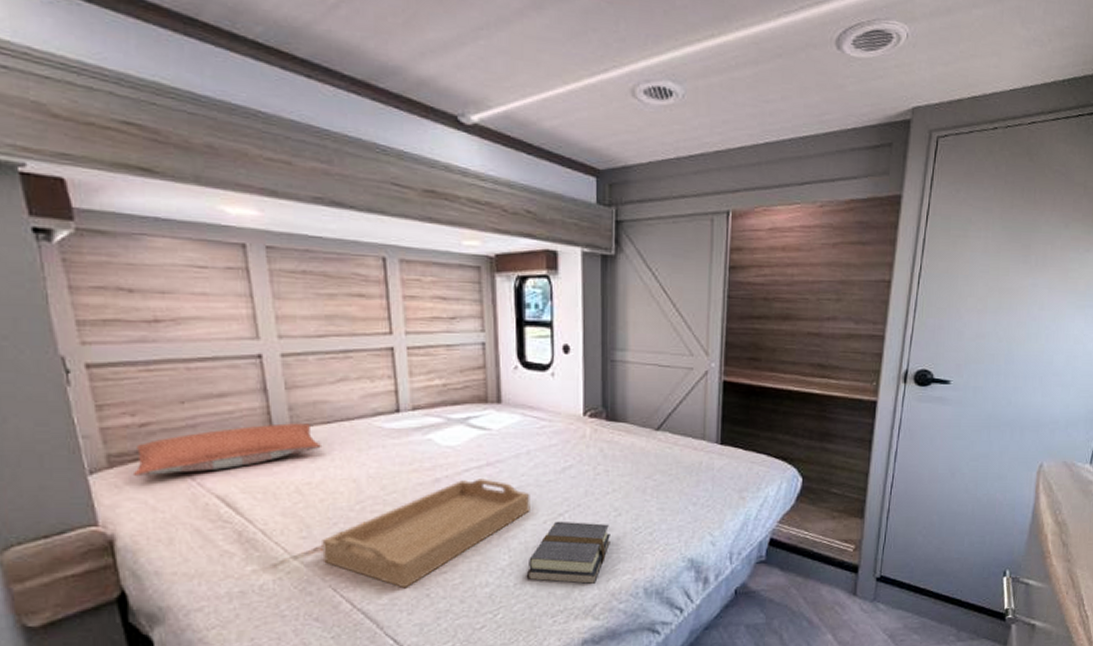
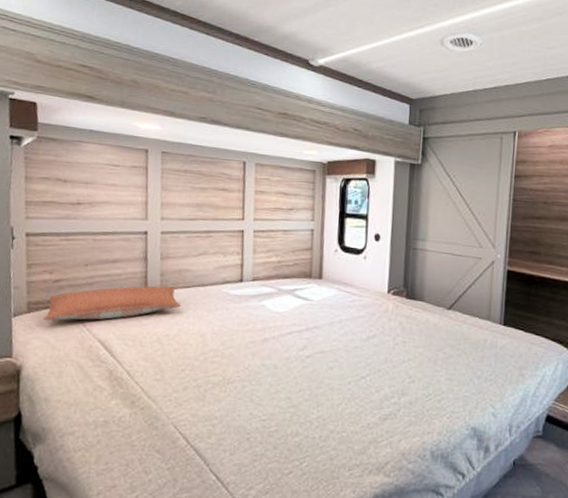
serving tray: present [322,479,530,589] -> none [170,341,339,431]
book: present [526,521,610,585] -> none [330,382,404,444]

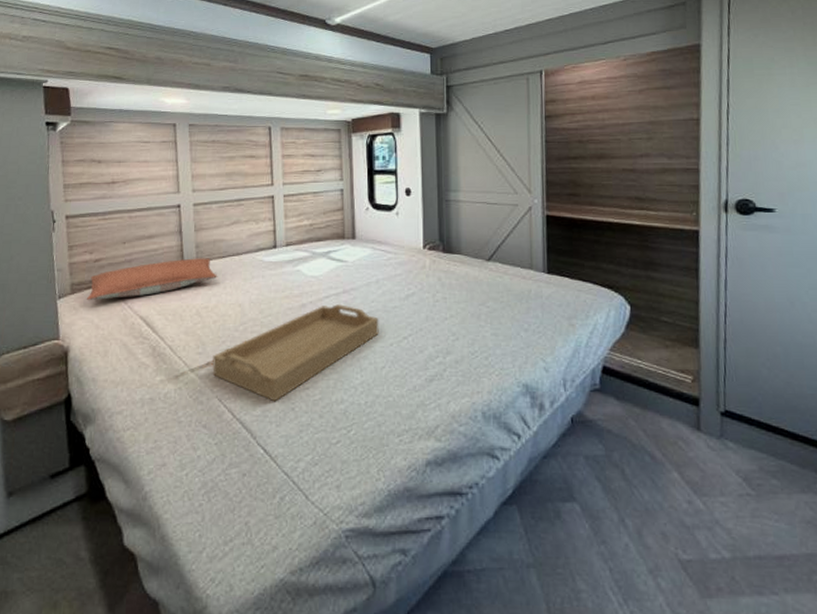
serving tray: none [170,341,339,431] -> present [212,304,379,402]

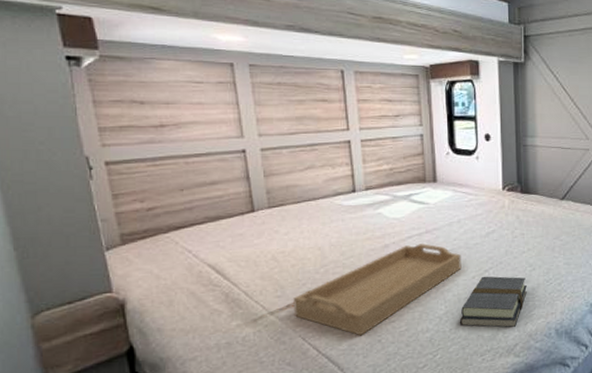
pillow: present [86,258,218,301] -> none [141,203,294,252]
book: none [375,343,449,406] -> present [459,276,527,328]

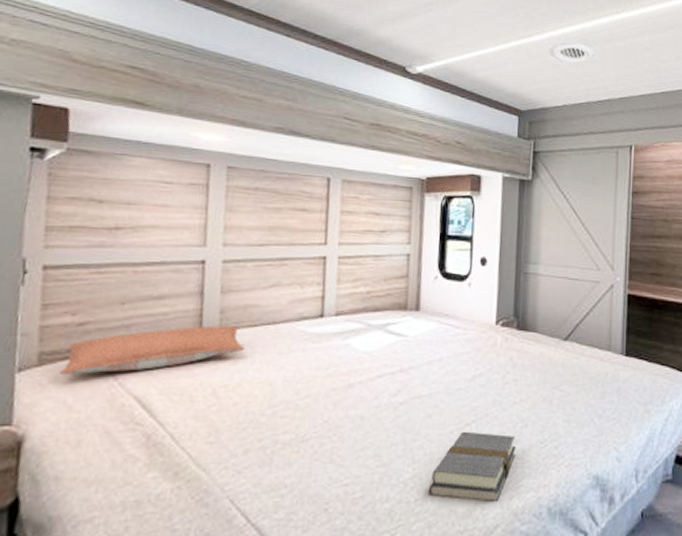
pillow: none [141,203,294,252] -> present [59,325,246,376]
serving tray: present [293,243,462,336] -> none [226,385,440,502]

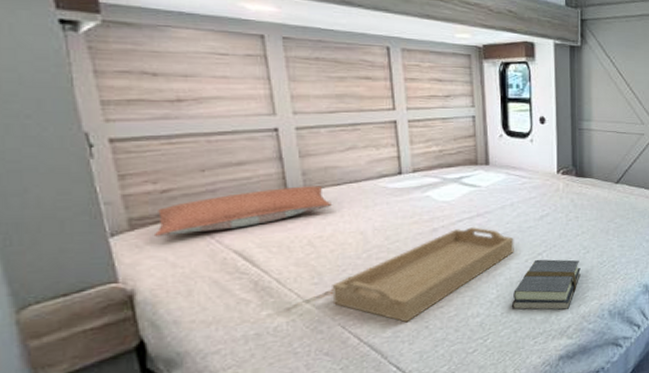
serving tray: none [226,385,440,502] -> present [332,227,514,323]

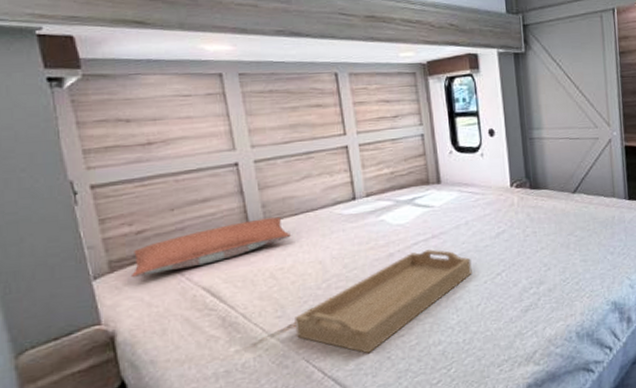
book: present [511,259,581,311] -> none [473,278,543,336]

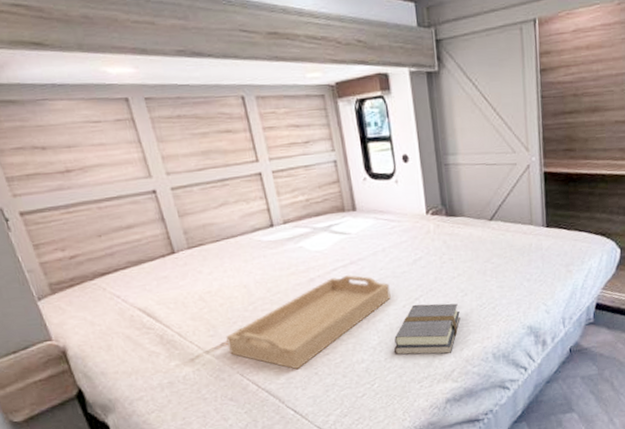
pillow: present [130,217,292,278] -> none [70,243,216,300]
book: none [473,278,543,336] -> present [393,303,461,356]

